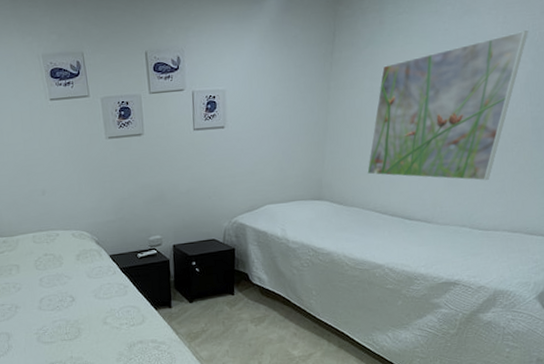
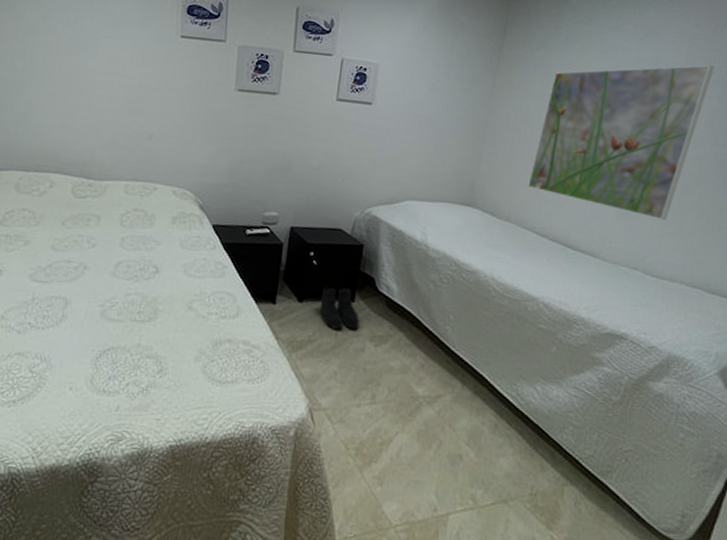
boots: none [207,284,241,319] -> present [319,286,360,330]

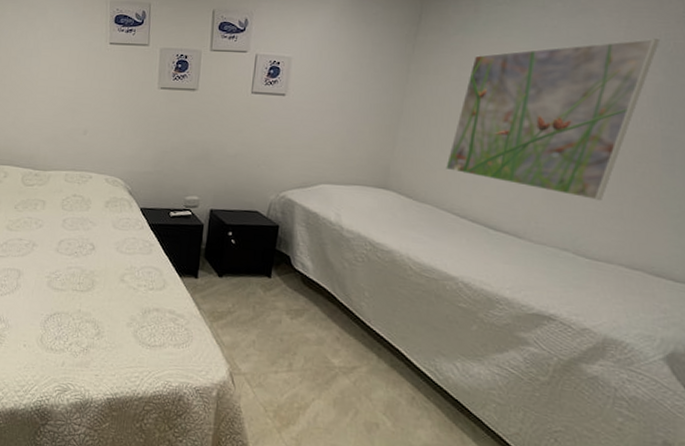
boots: present [319,286,360,330] -> none [238,263,276,303]

